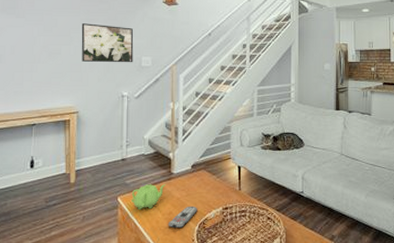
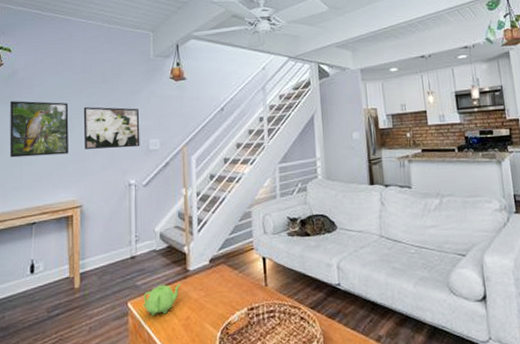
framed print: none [11,13,68,65] -> present [9,101,69,158]
remote control: present [168,206,198,229] -> none [185,308,219,337]

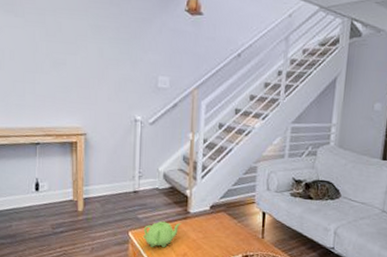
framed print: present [9,101,69,158] -> none [10,10,73,78]
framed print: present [83,107,140,149] -> none [89,29,150,82]

